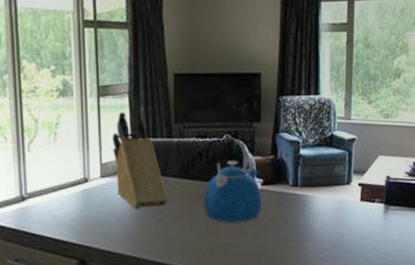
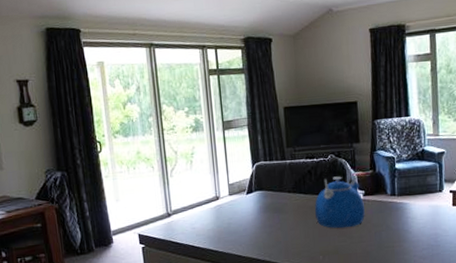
knife block: present [112,111,168,209] -> none [236,141,285,220]

